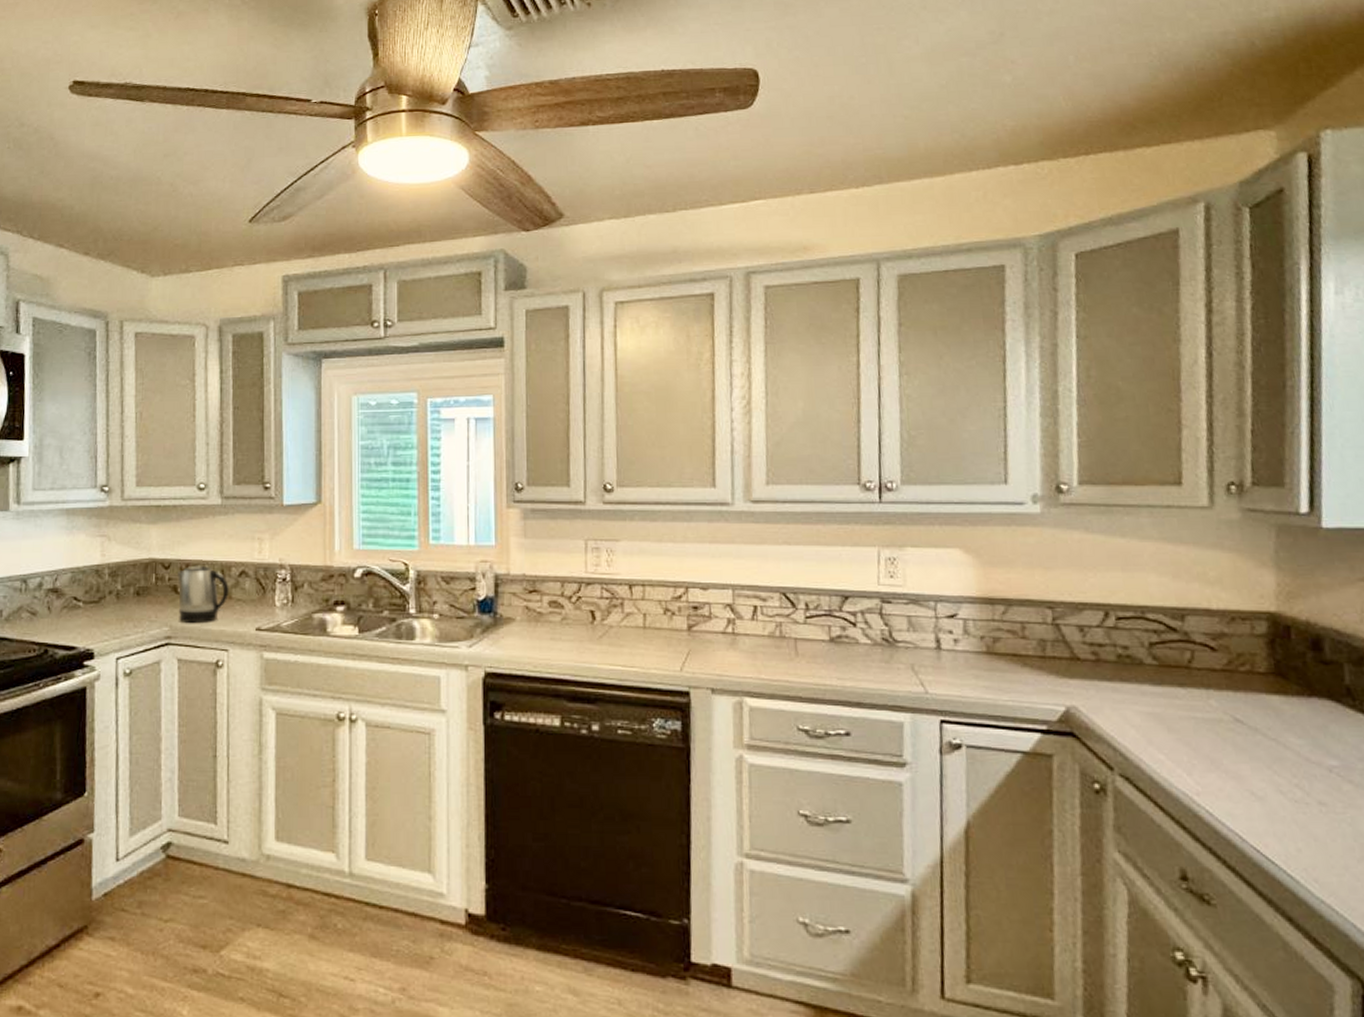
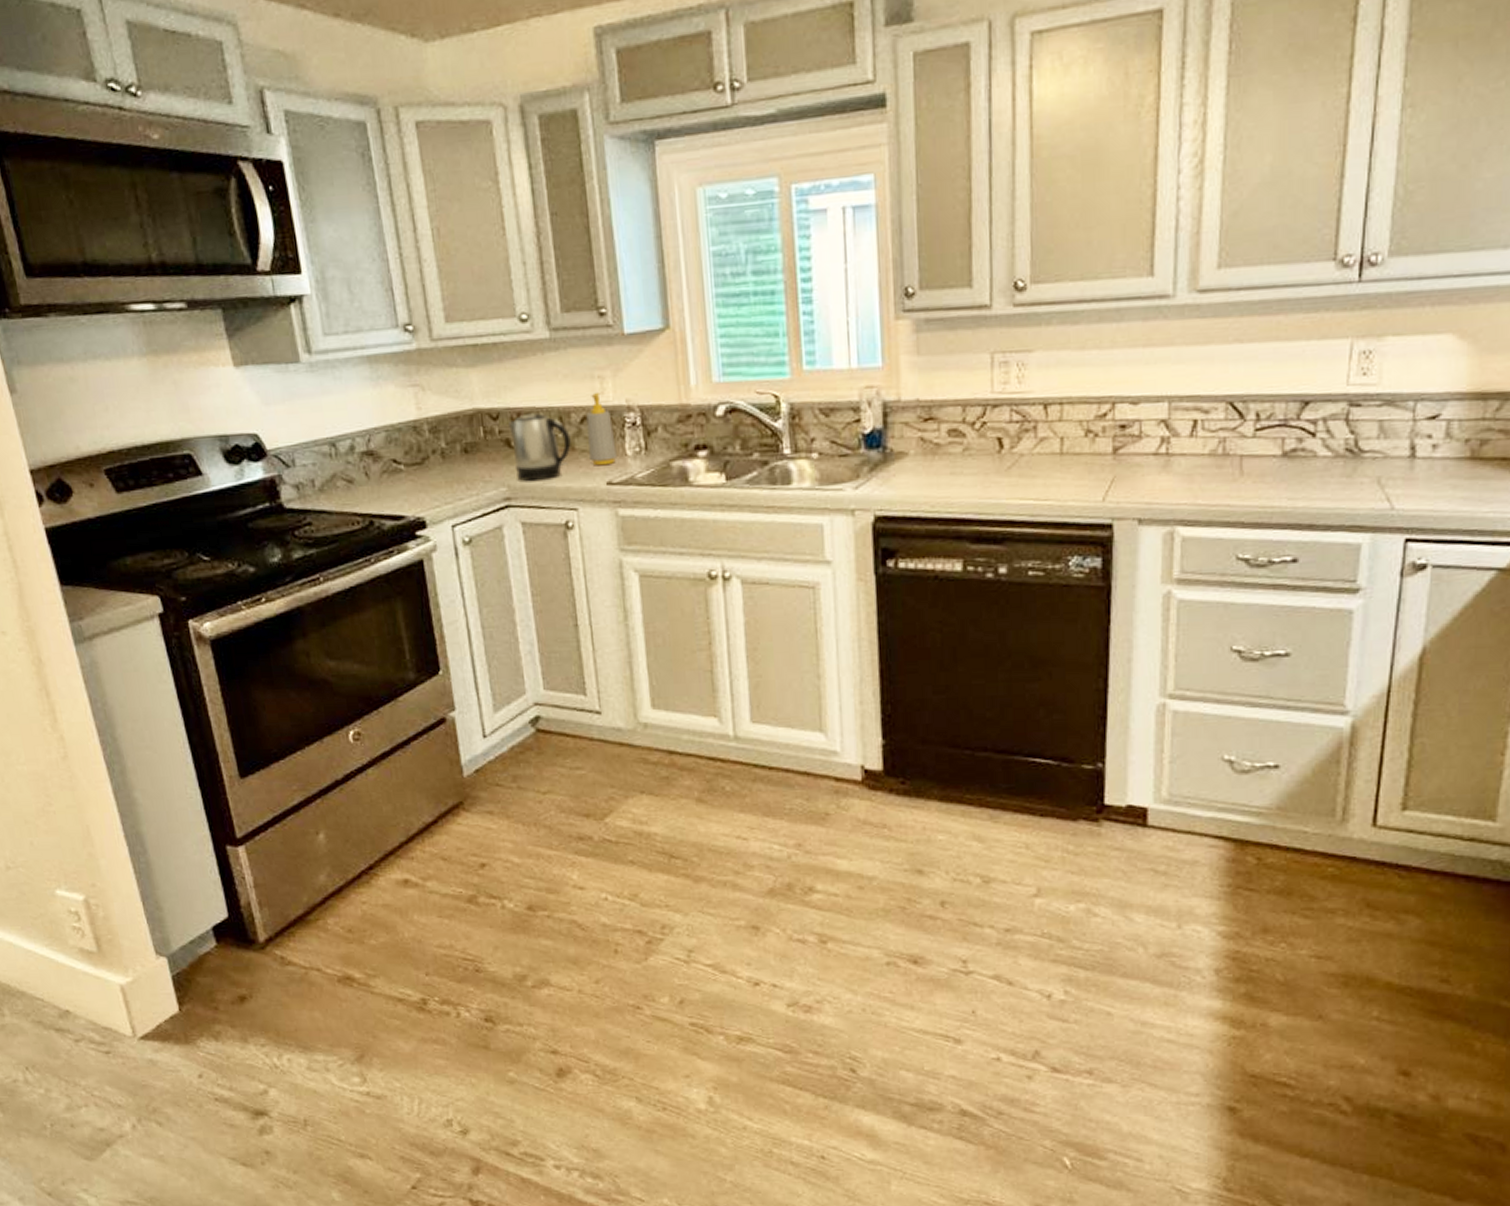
soap bottle: none [244,551,267,614] -> present [586,391,617,466]

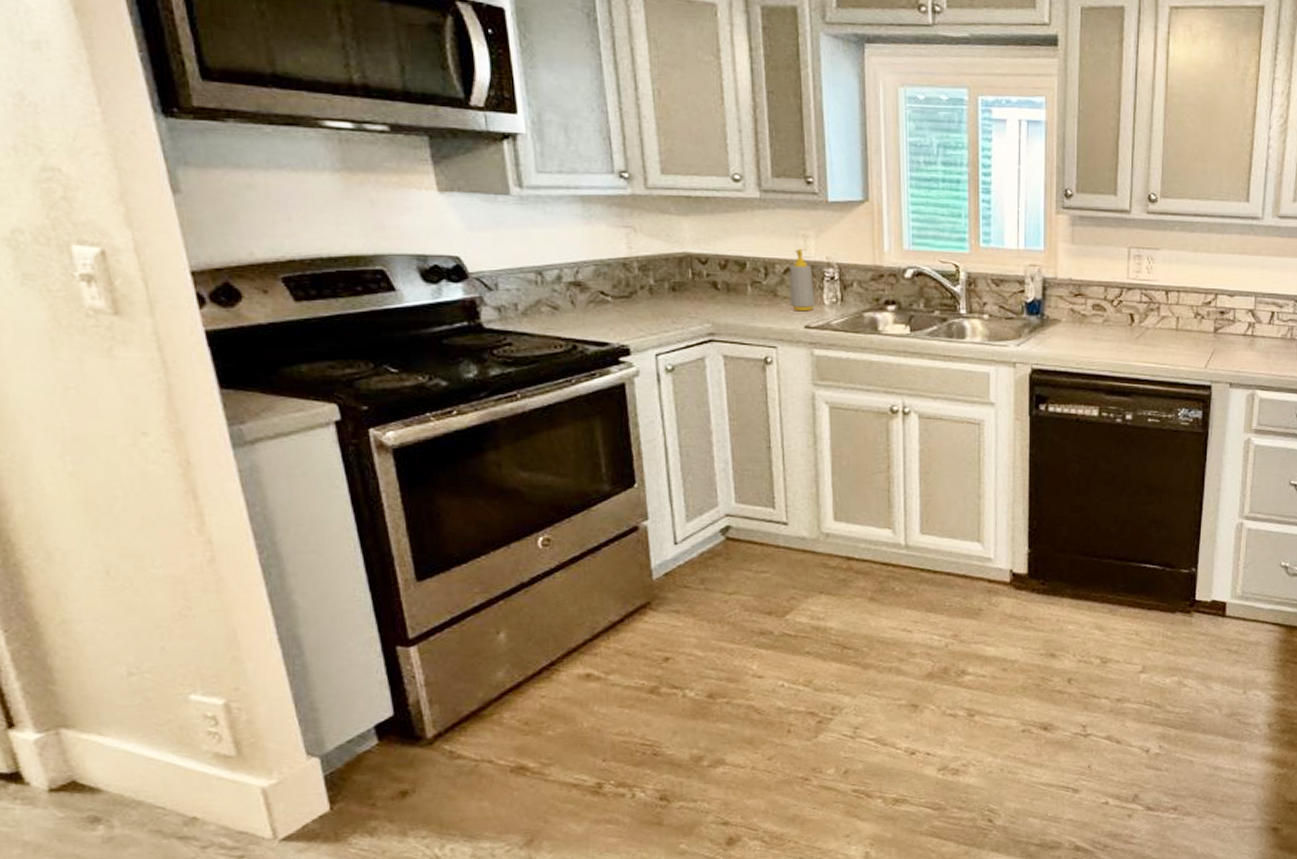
kettle: present [508,412,571,481] -> none [716,261,774,320]

